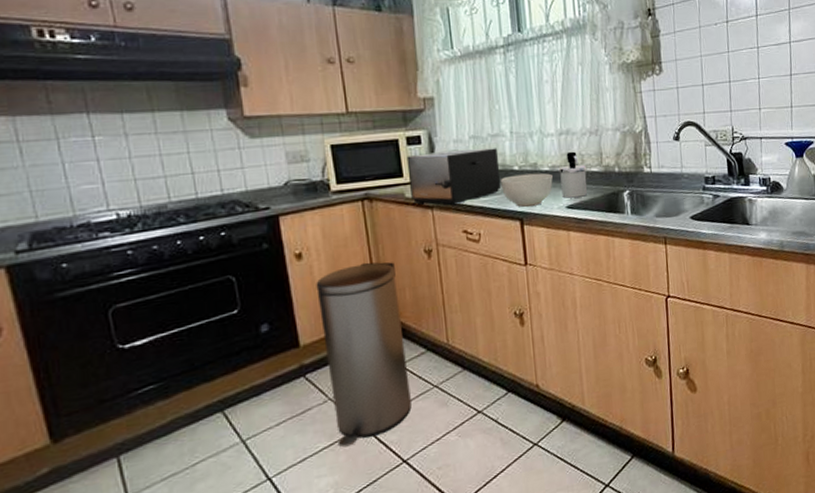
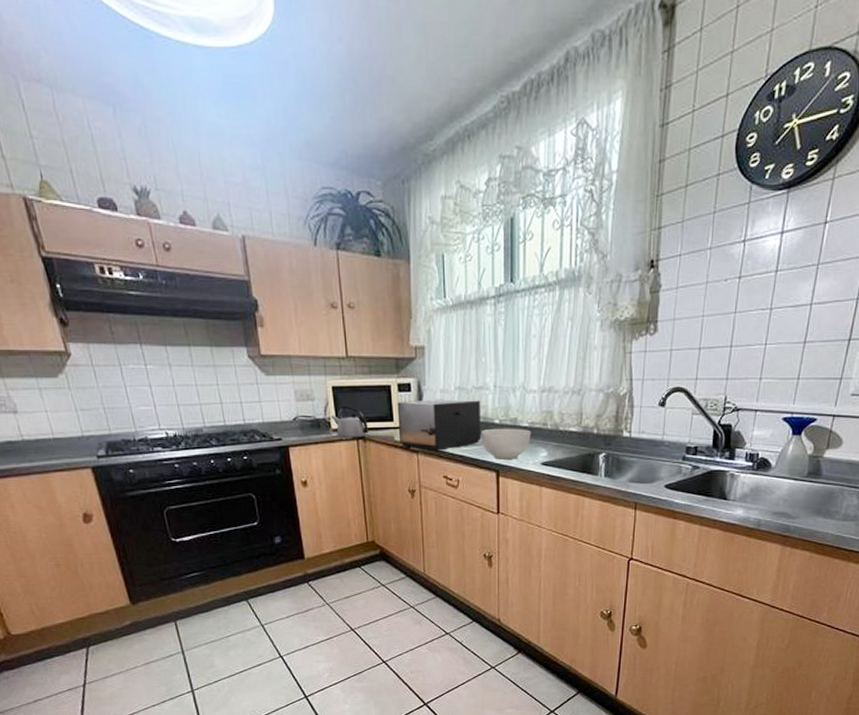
pedal bin: present [316,262,412,448] -> none [318,495,391,643]
kettle: none [329,164,376,202] -> present [330,405,369,440]
soap dispenser: present [558,151,588,198] -> none [537,409,566,455]

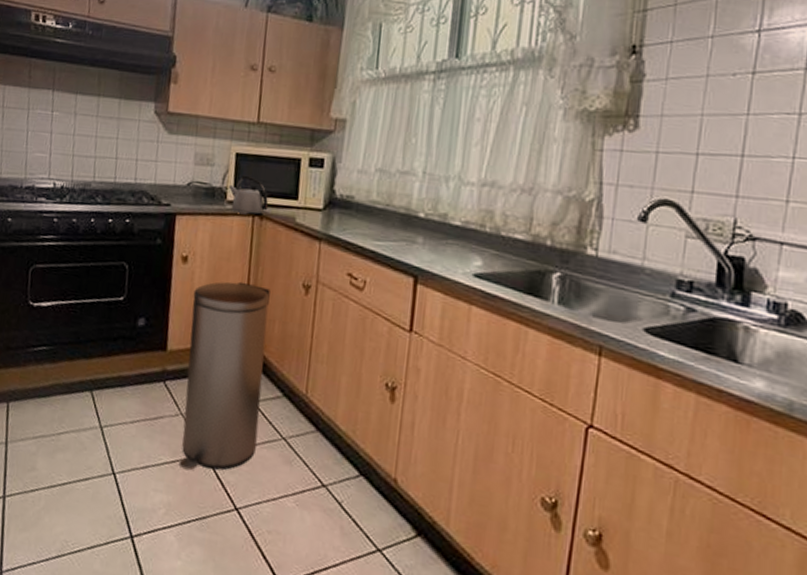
pedal bin: none [318,495,391,643] -> present [178,281,271,471]
toaster: present [397,399,482,451] -> none [301,178,405,242]
bowl: present [480,428,531,459] -> none [399,222,464,265]

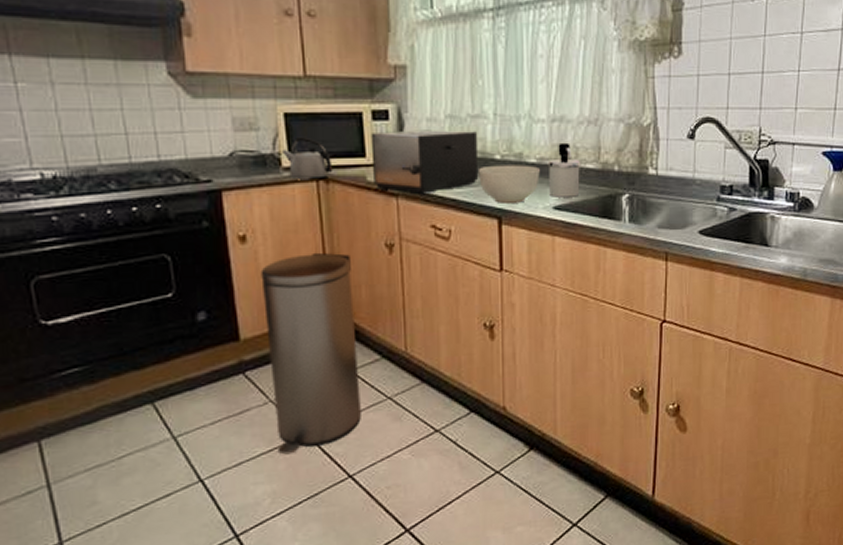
toaster: none [301,178,405,242] -> present [371,130,479,194]
bowl: none [399,222,464,265] -> present [477,165,540,203]
soap dispenser: none [471,208,510,267] -> present [547,142,581,197]

